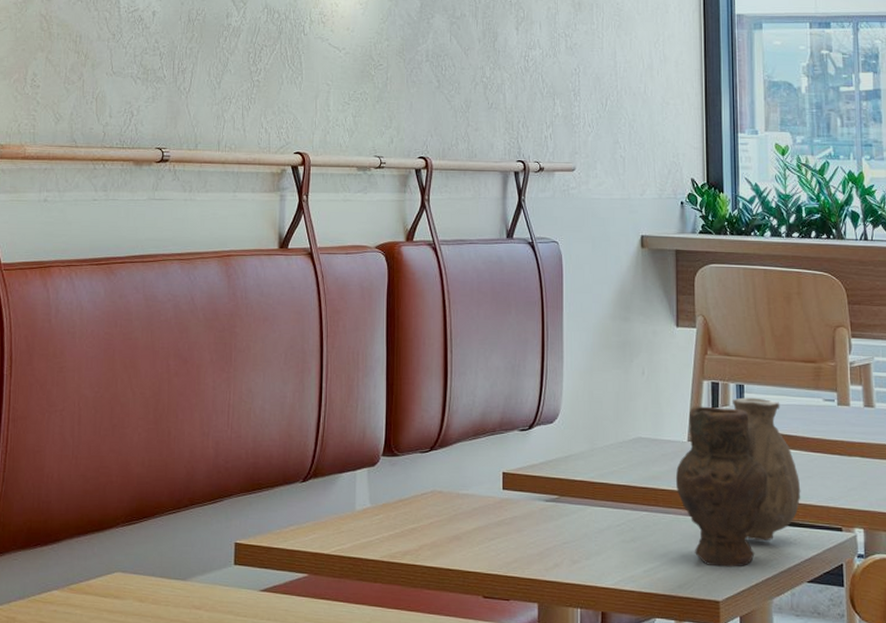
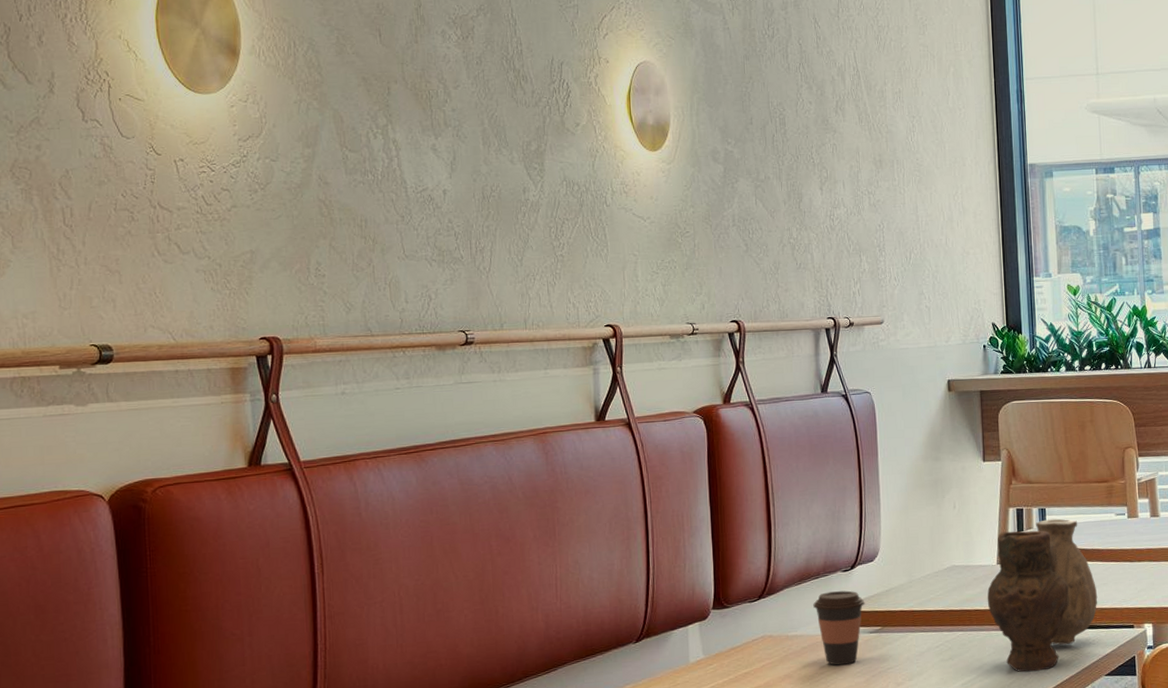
coffee cup: none [487,451,542,533] -> present [813,590,865,665]

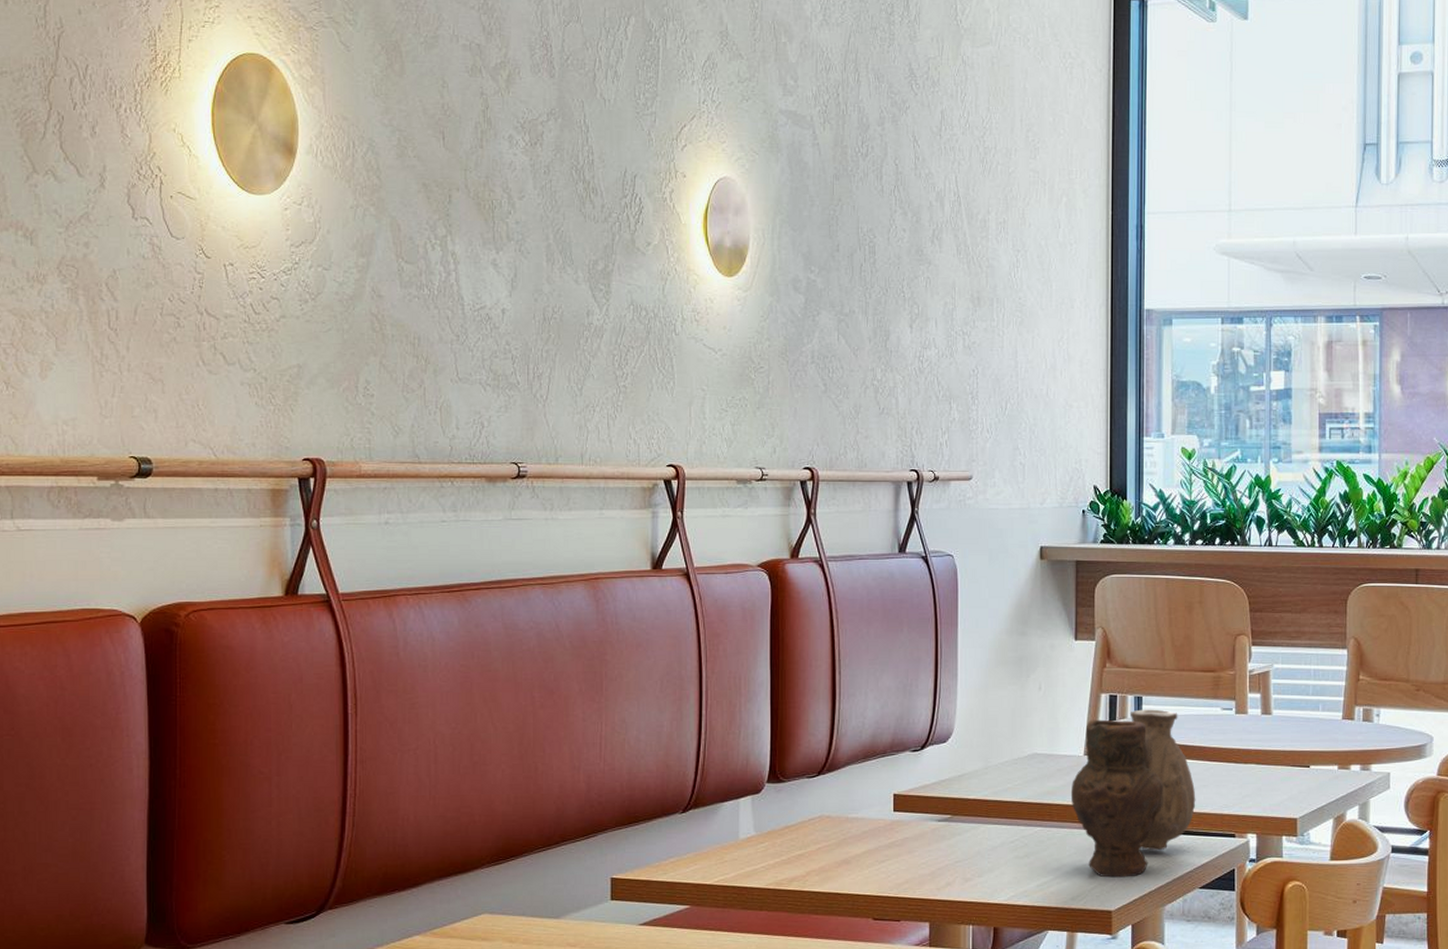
coffee cup: present [813,590,865,665] -> none [877,772,935,854]

